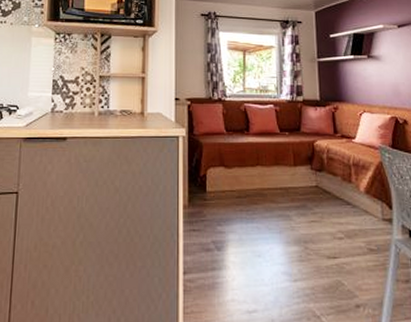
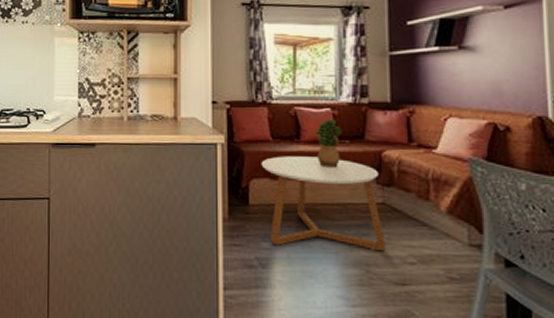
coffee table: none [217,147,319,229] -> present [261,156,386,252]
potted plant: none [261,114,283,156] -> present [315,119,343,168]

